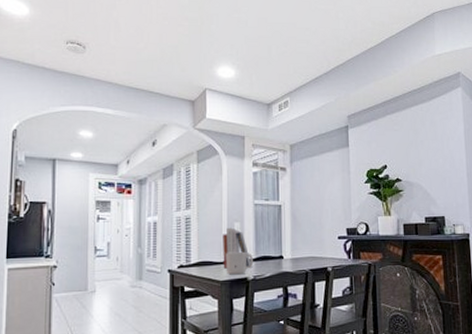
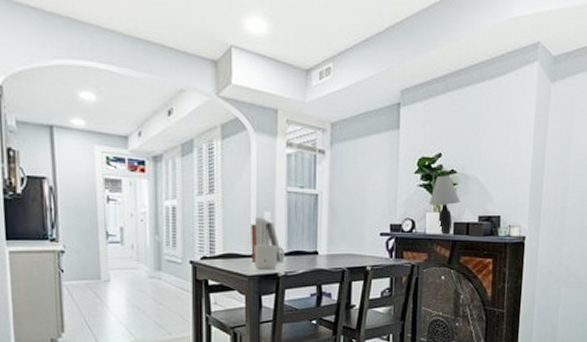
table lamp: none [380,183,407,236] -> present [429,175,460,235]

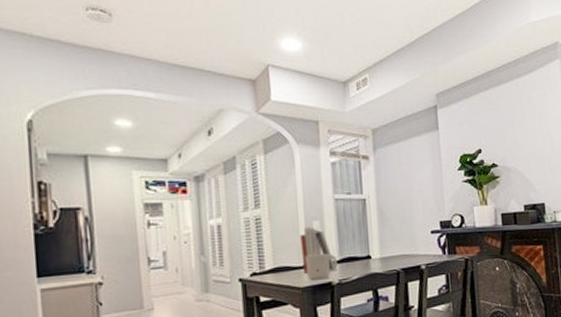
table lamp: present [429,175,460,235] -> none [475,169,505,227]

